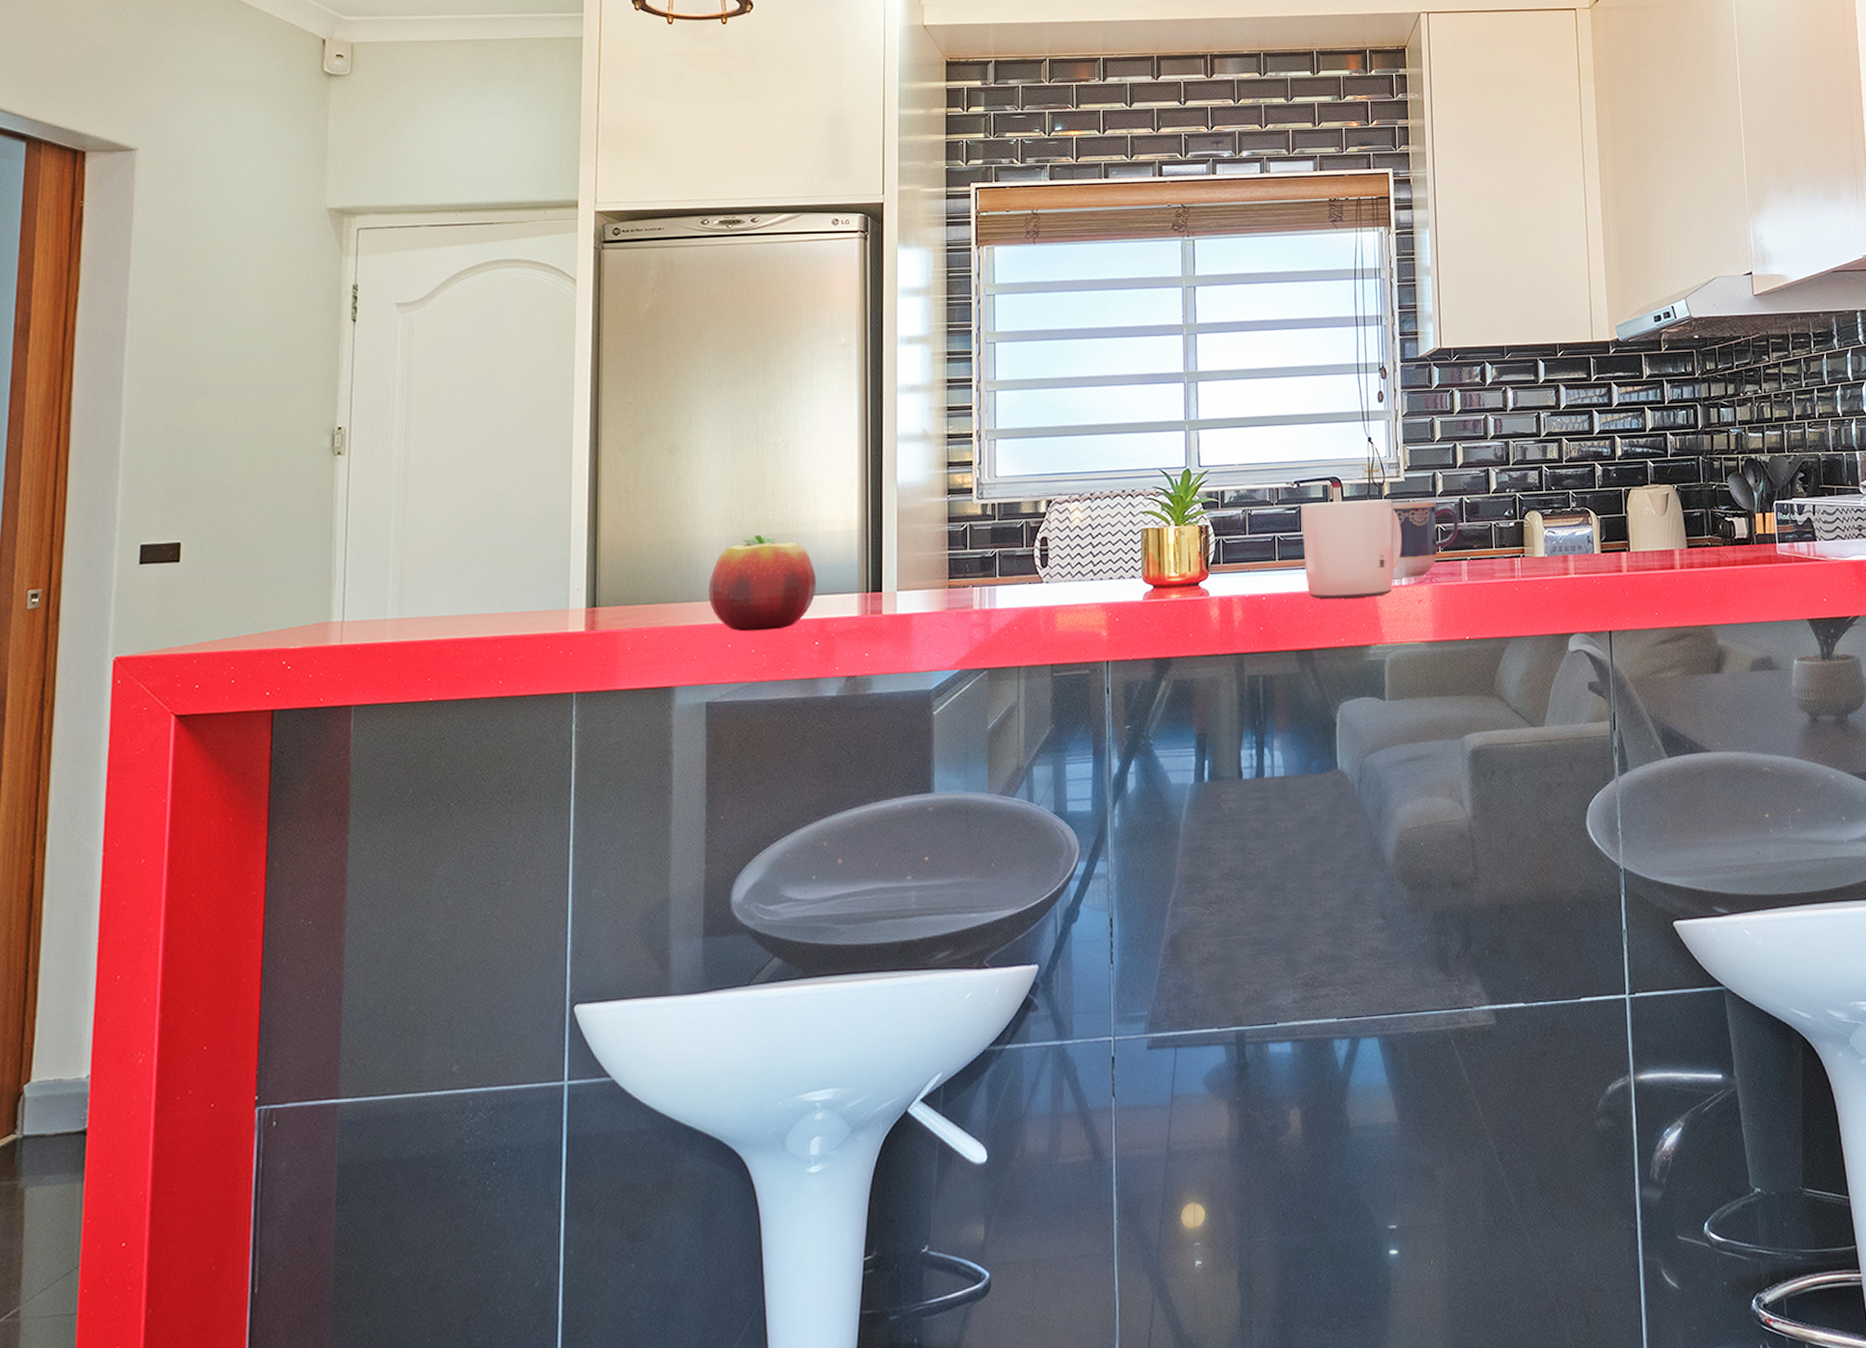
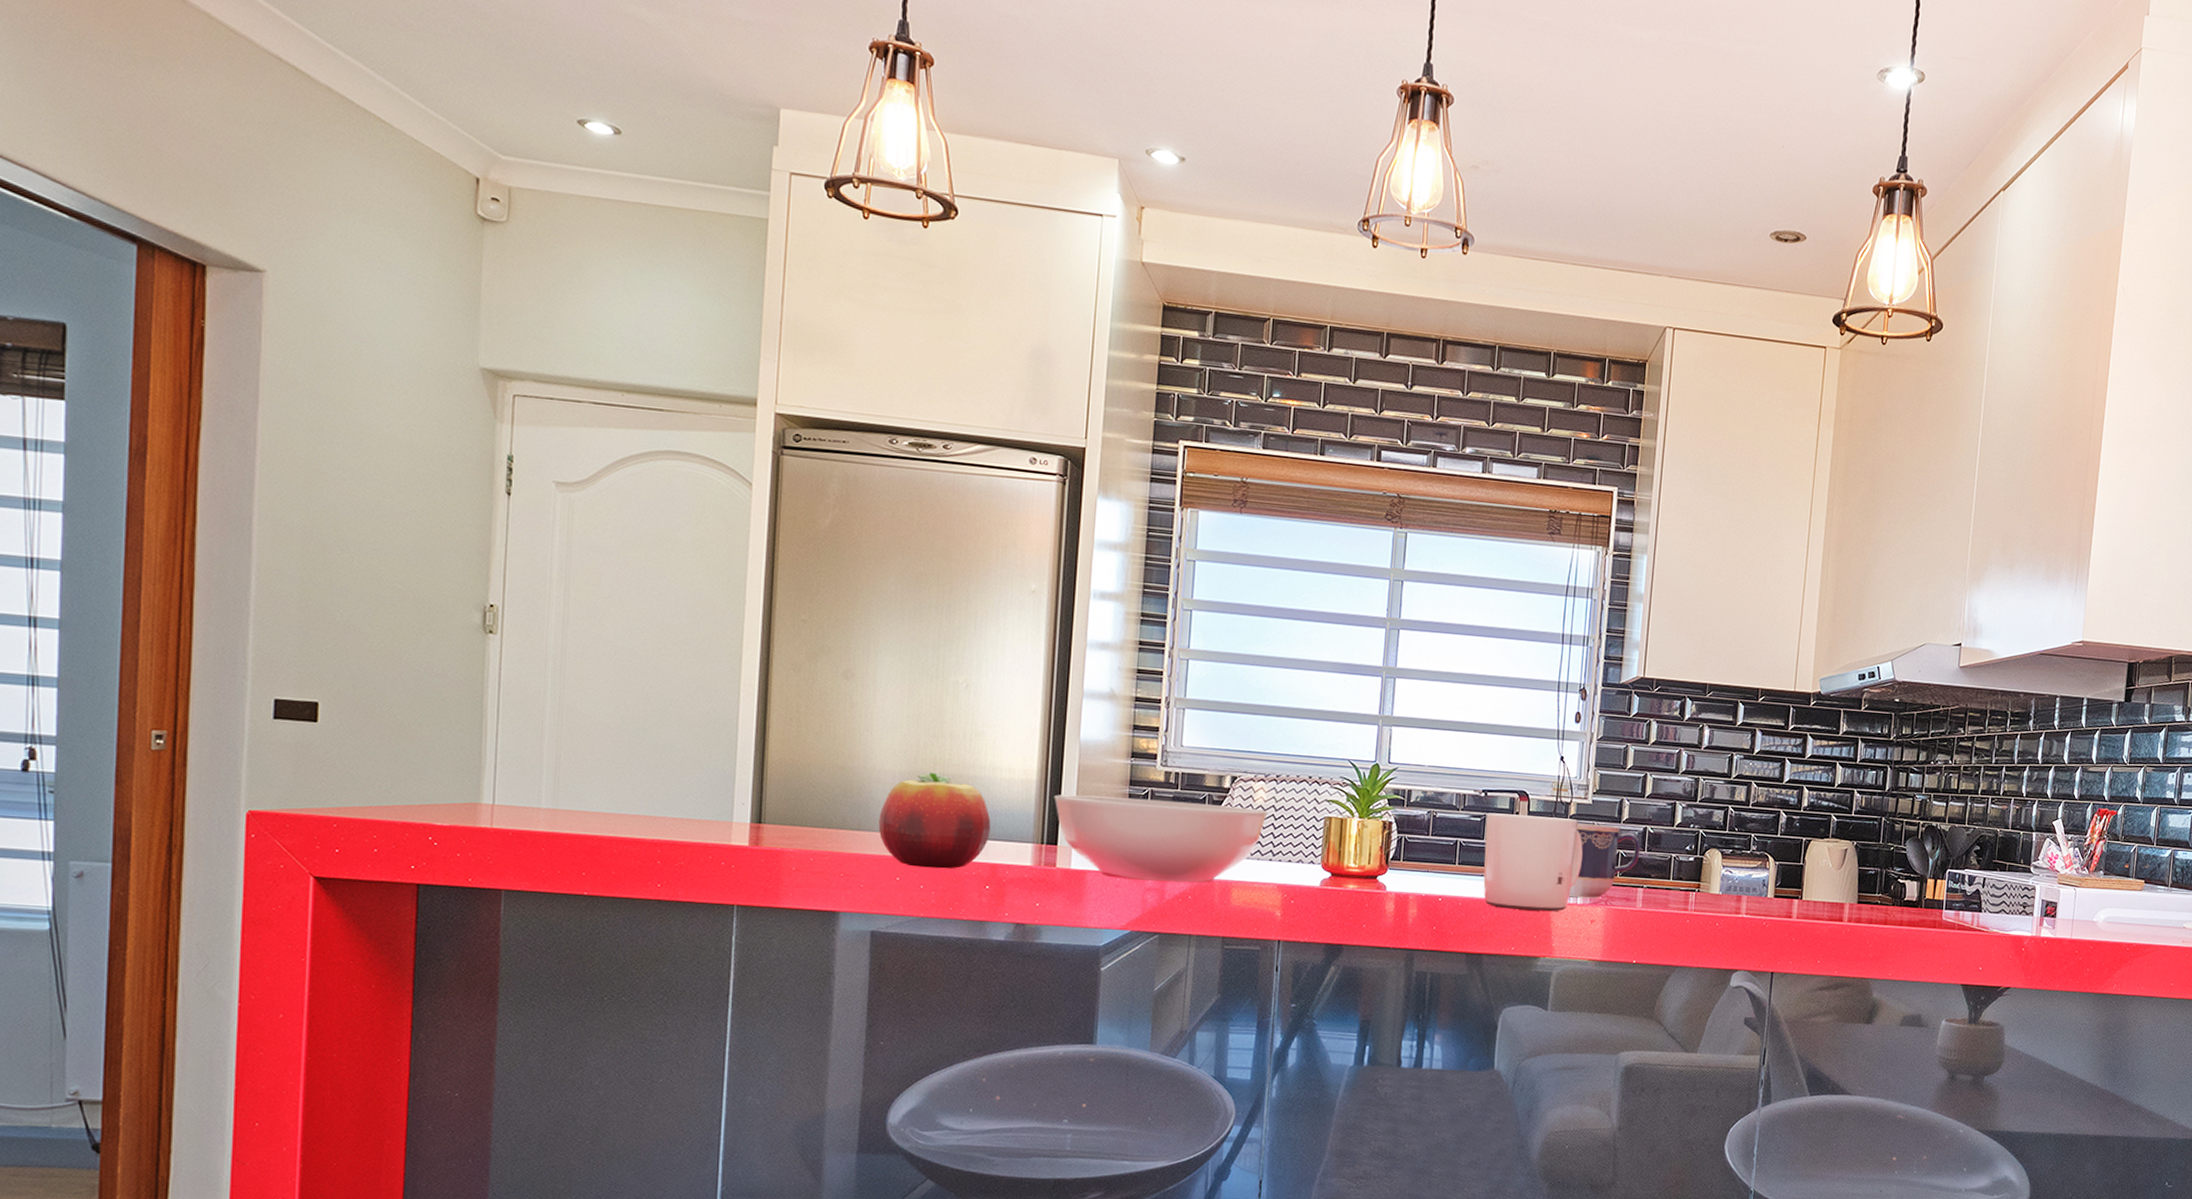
bowl: none [876,529,1085,618] -> present [1054,794,1268,883]

